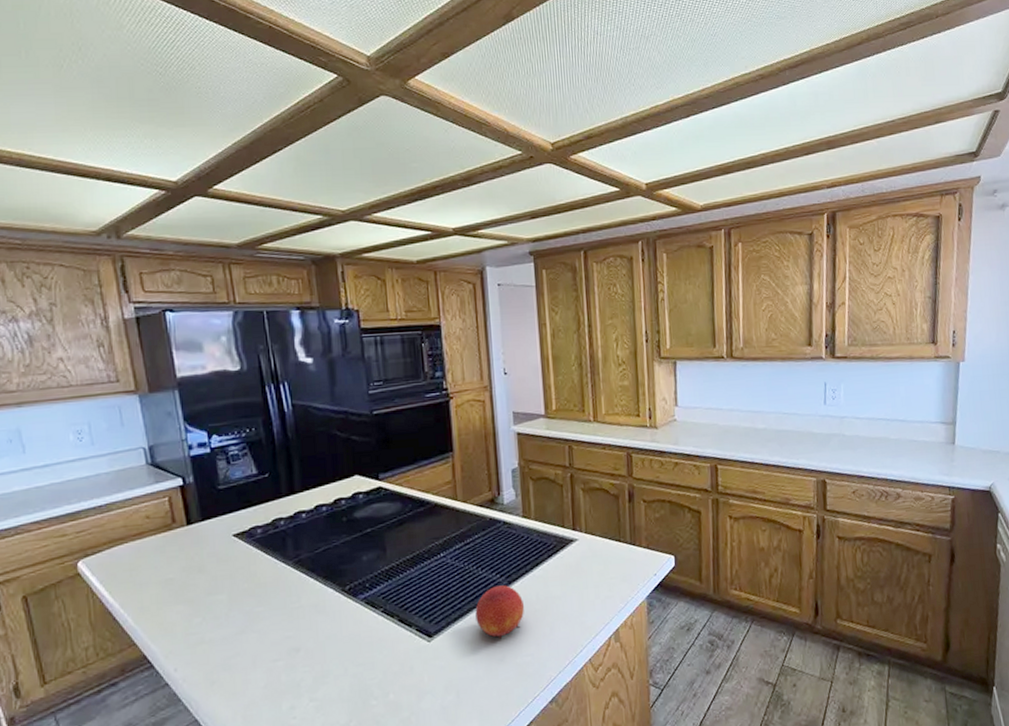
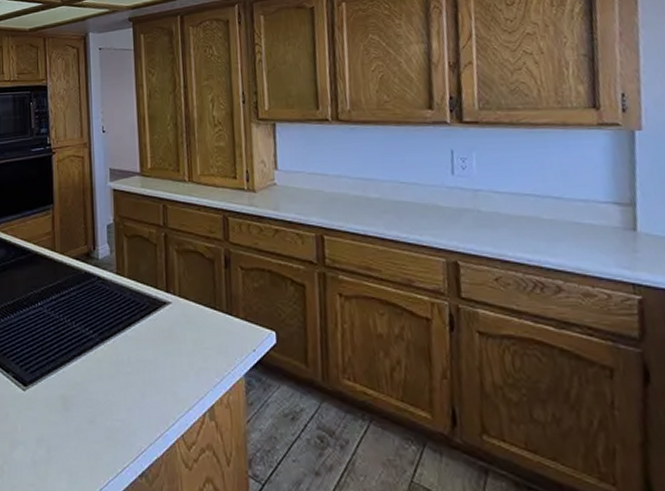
fruit: present [475,585,525,640] -> none [68,342,117,399]

